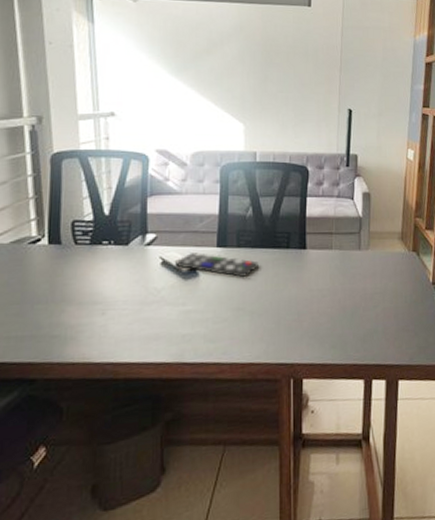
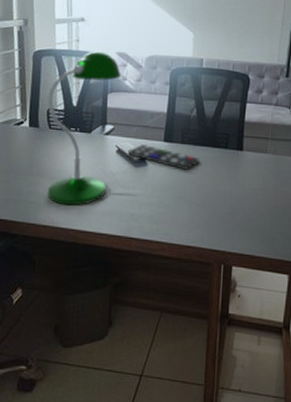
desk lamp: none [71,148,164,335] -> present [47,50,122,206]

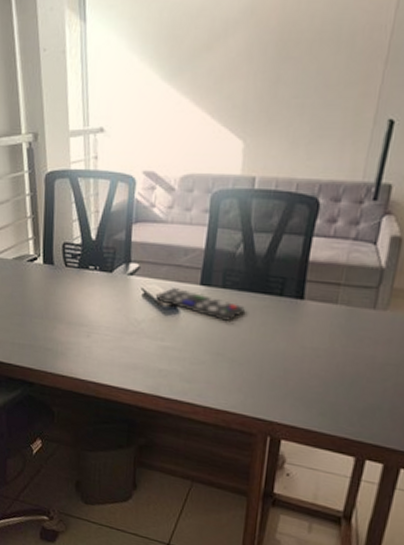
desk lamp: present [47,50,122,206] -> none [62,169,150,357]

